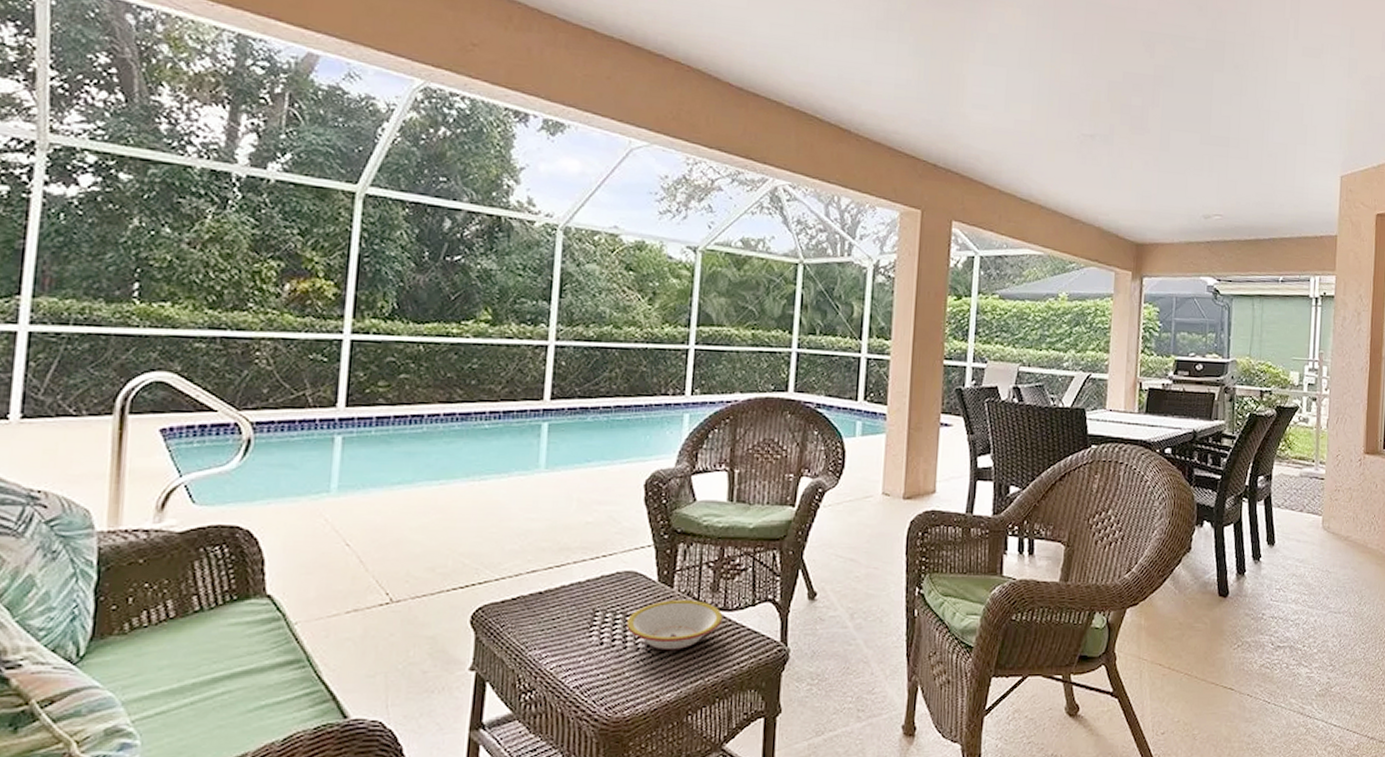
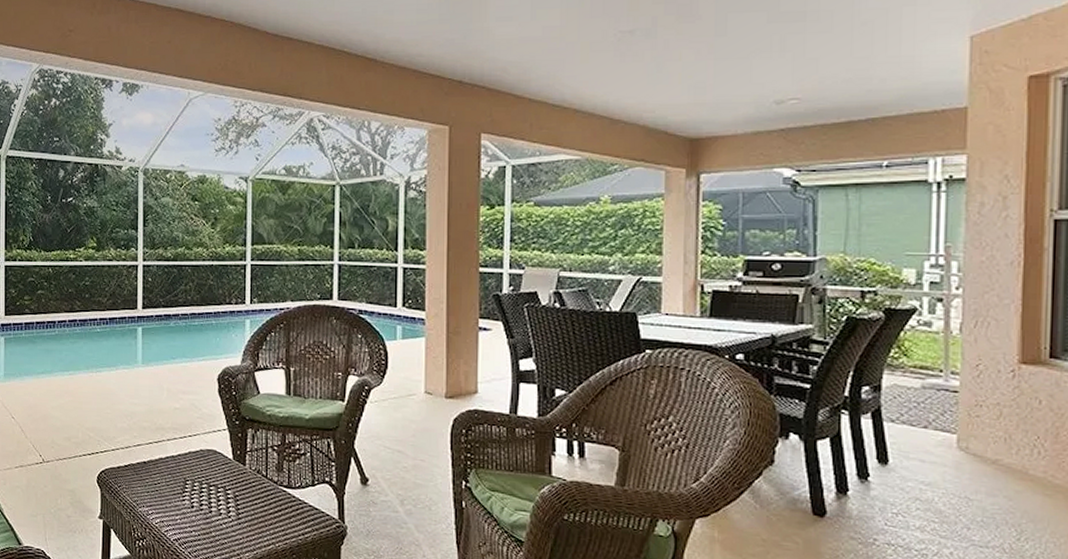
bowl: present [627,600,723,650] -> none [211,476,288,518]

